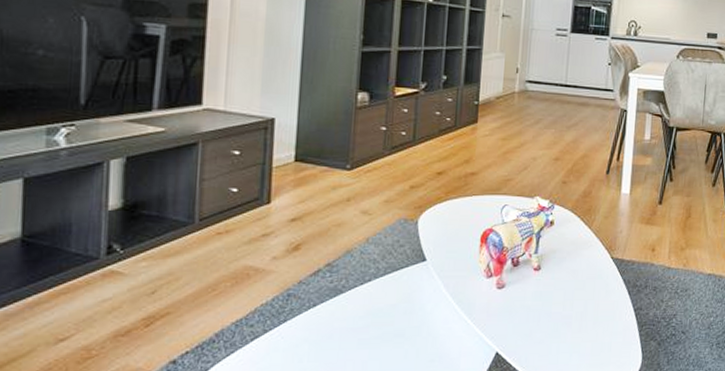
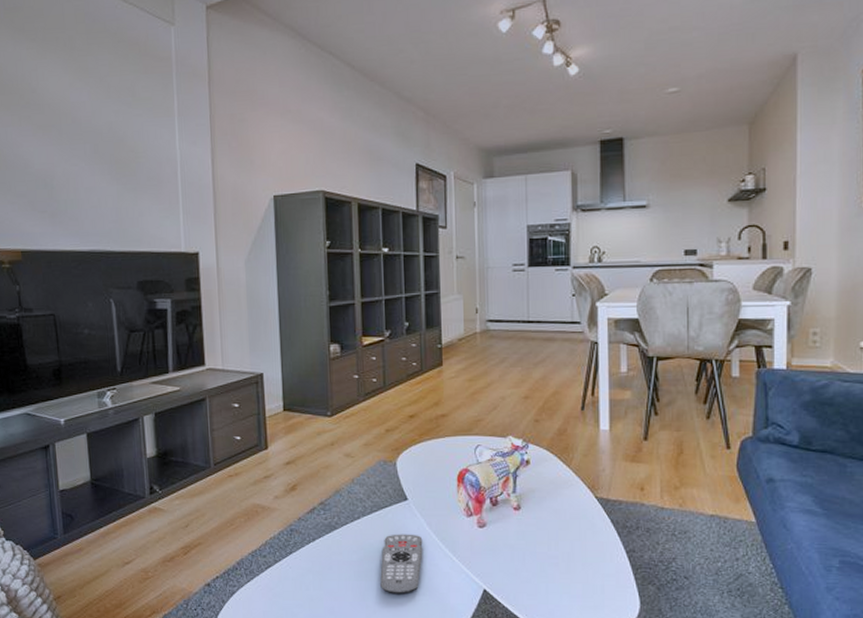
remote control: none [386,296,438,362] -> present [380,534,423,595]

